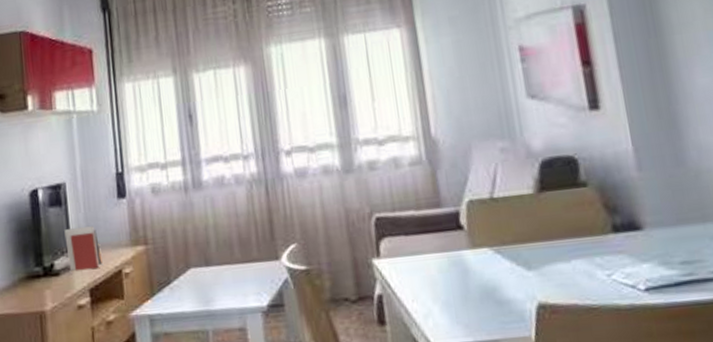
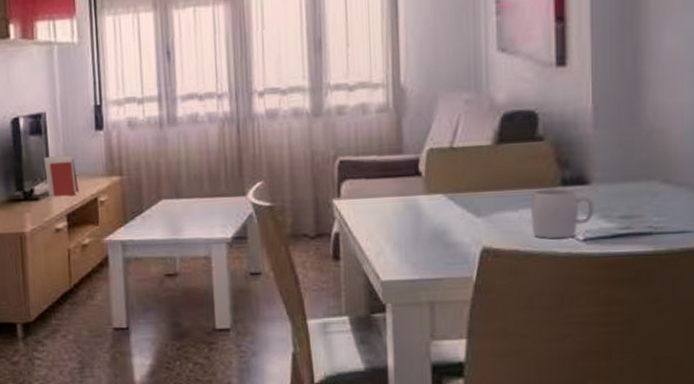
mug: none [583,235,652,290] -> present [531,187,594,239]

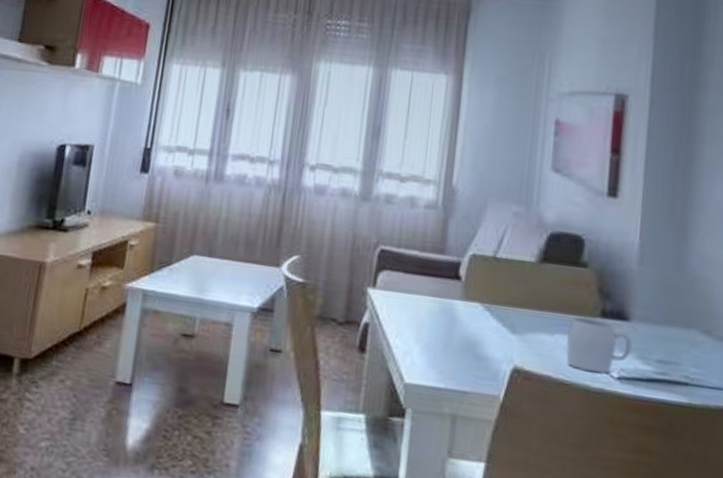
books: present [44,154,79,197] -> none [78,189,113,235]

